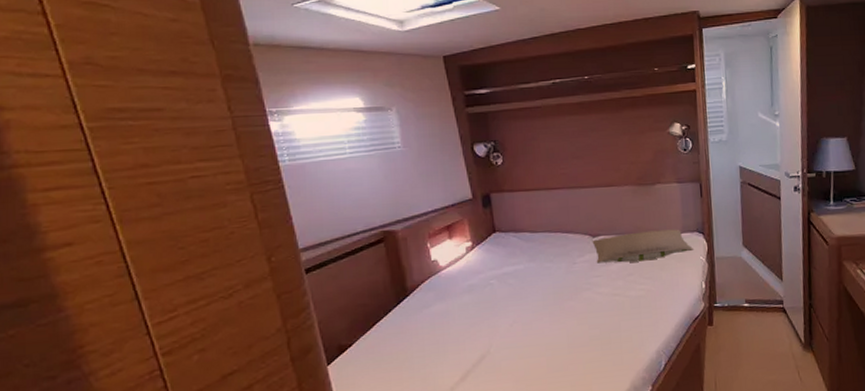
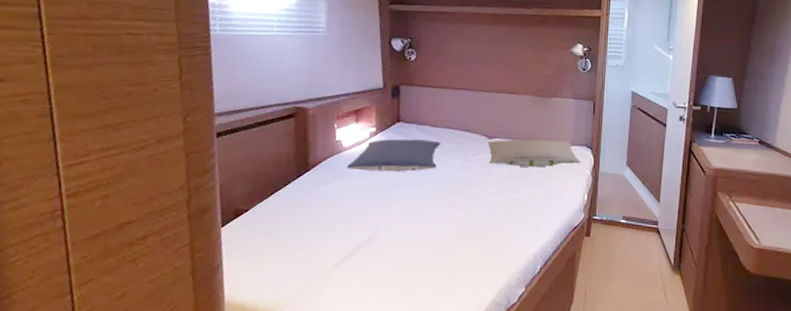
pillow: none [448,247,543,289] -> present [347,138,441,173]

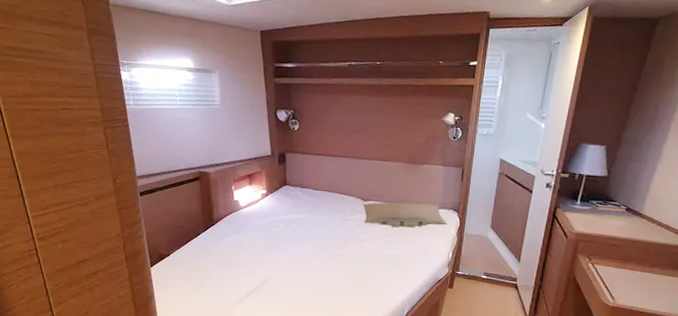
pillow: present [347,138,441,173] -> none [244,200,322,229]

